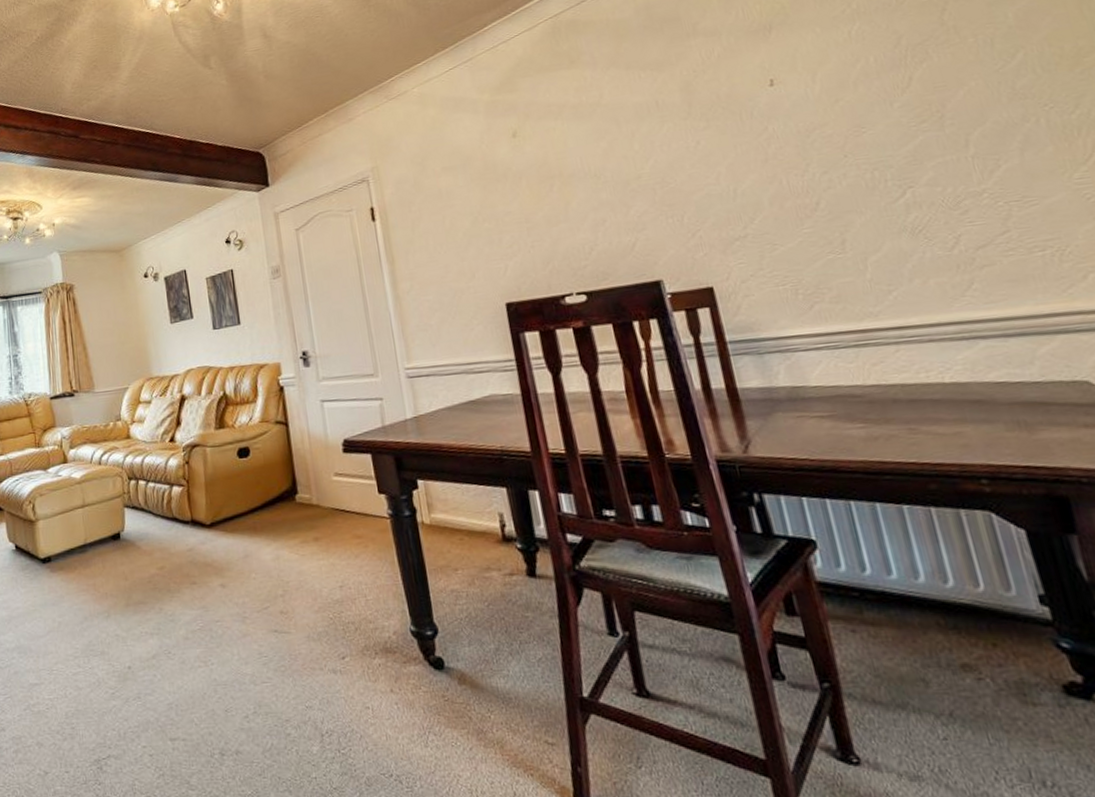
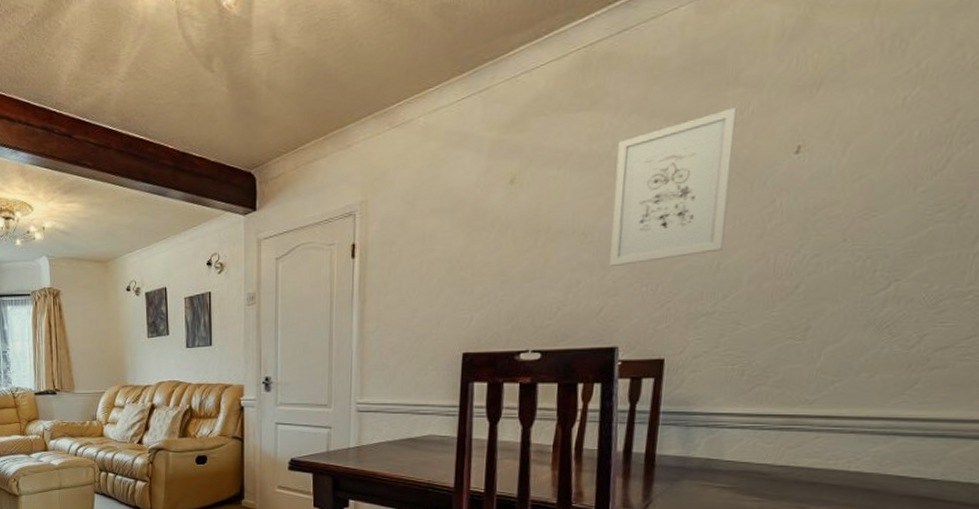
wall art: none [605,53,734,204] -> present [609,107,737,267]

